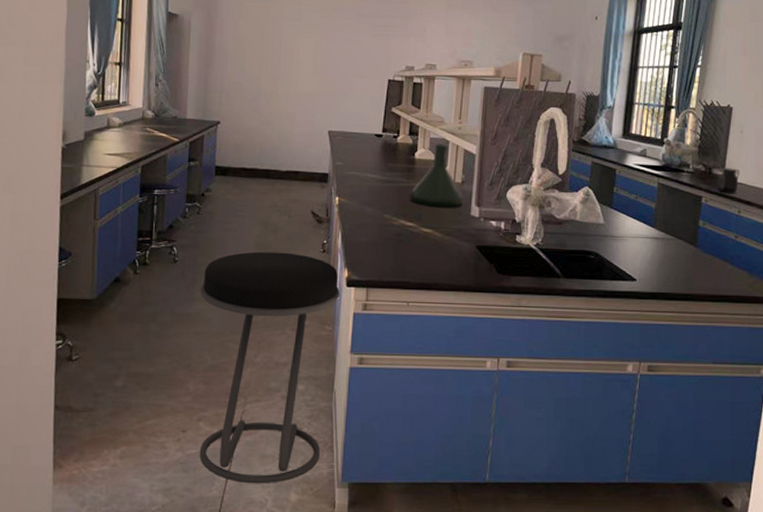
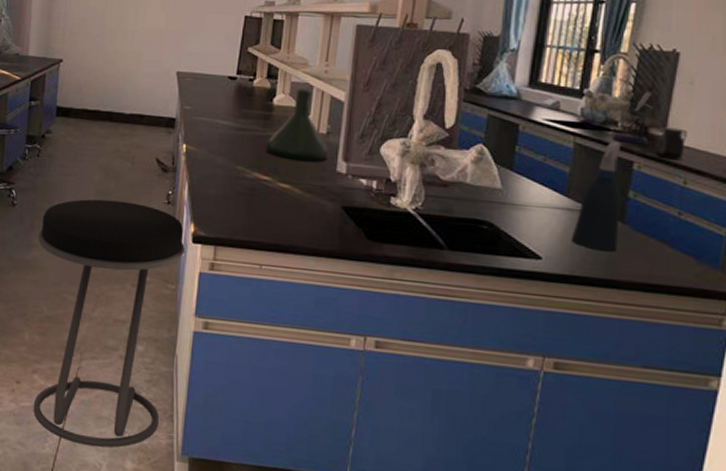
spray bottle: none [658,181,693,271] -> present [571,141,621,252]
microscope: none [686,135,716,183] -> present [612,87,655,145]

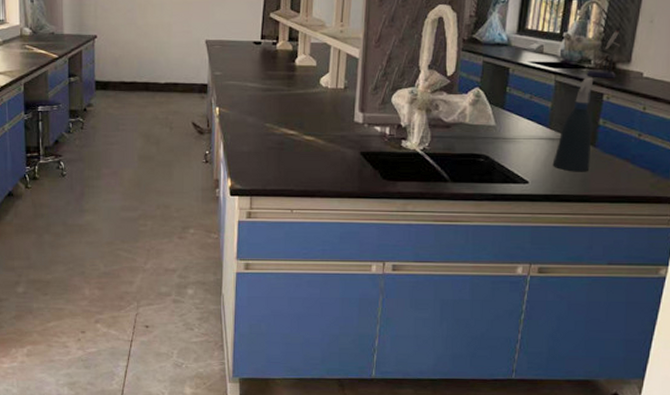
stool: present [33,199,185,448] -> none [88,164,224,378]
flask: present [265,89,329,162] -> none [290,49,347,115]
jar: present [655,127,689,160] -> none [621,62,648,90]

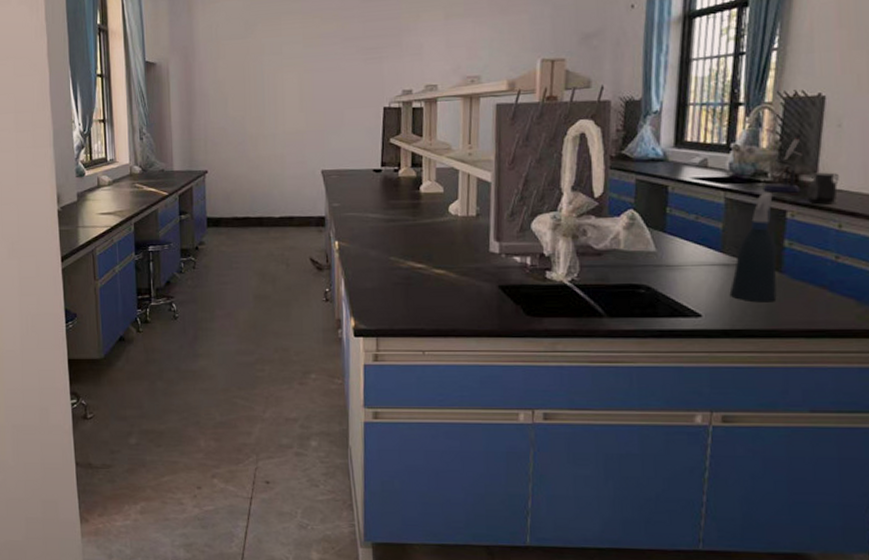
jar: none [621,62,648,90] -> present [807,172,840,205]

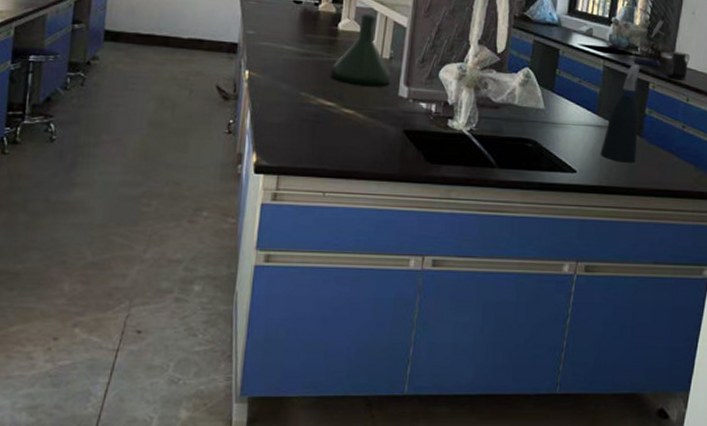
flask: none [416,173,481,246] -> present [329,14,392,87]

